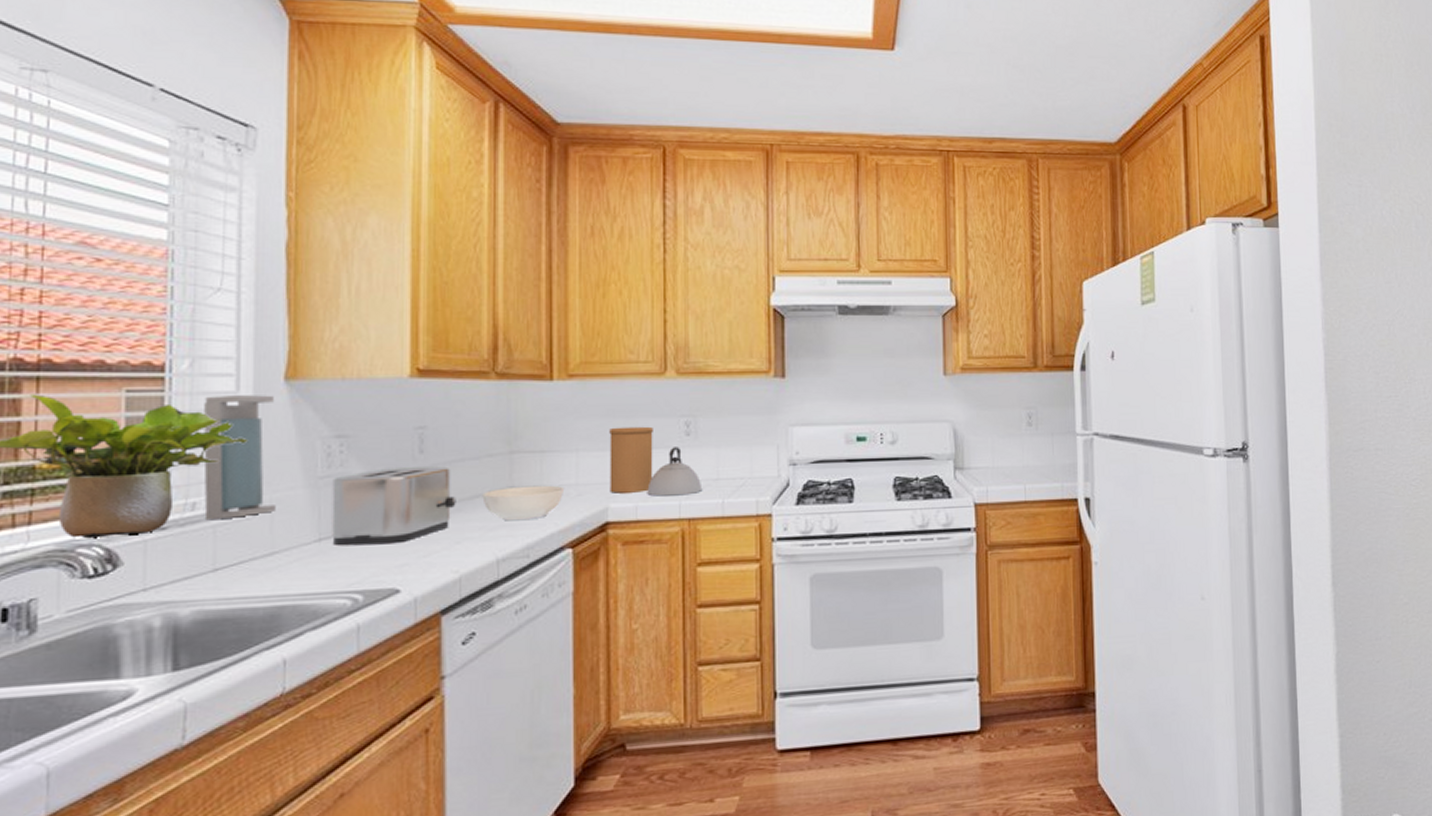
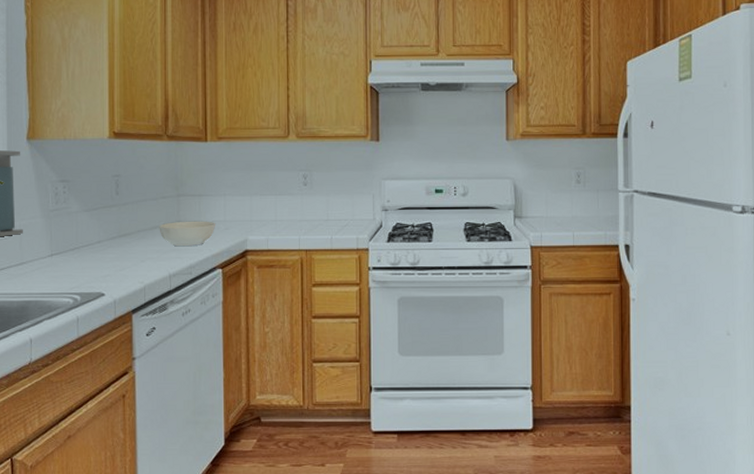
toaster: present [332,466,456,545] -> none [59,205,141,260]
canister: present [609,426,653,493] -> none [248,178,280,229]
kettle: present [647,447,703,497] -> none [275,194,316,232]

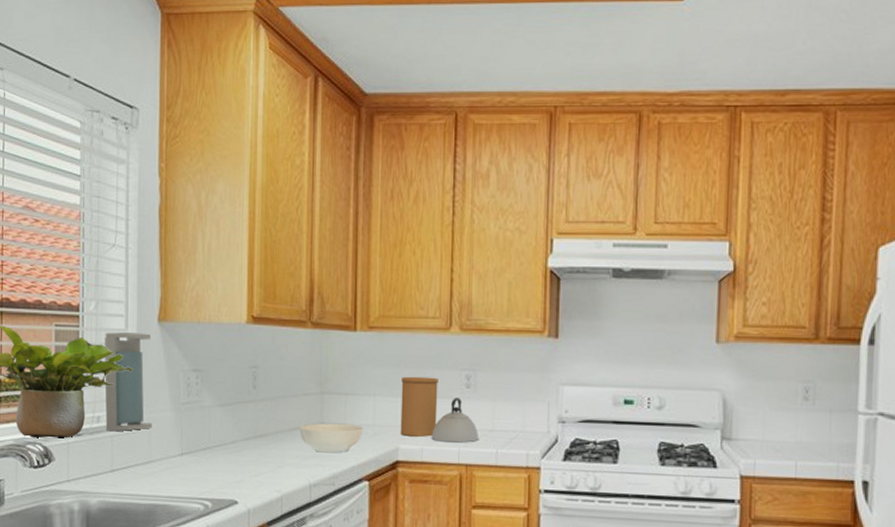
canister: none [248,178,280,229] -> present [400,376,438,437]
kettle: none [275,194,316,232] -> present [431,397,479,443]

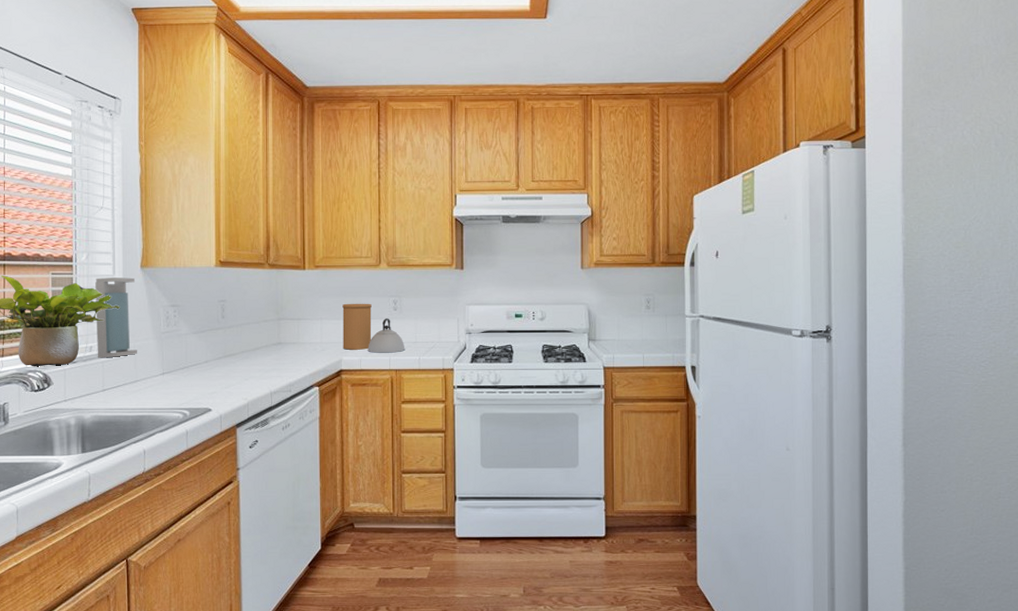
bowl: present [299,423,364,453] -> none [261,342,314,366]

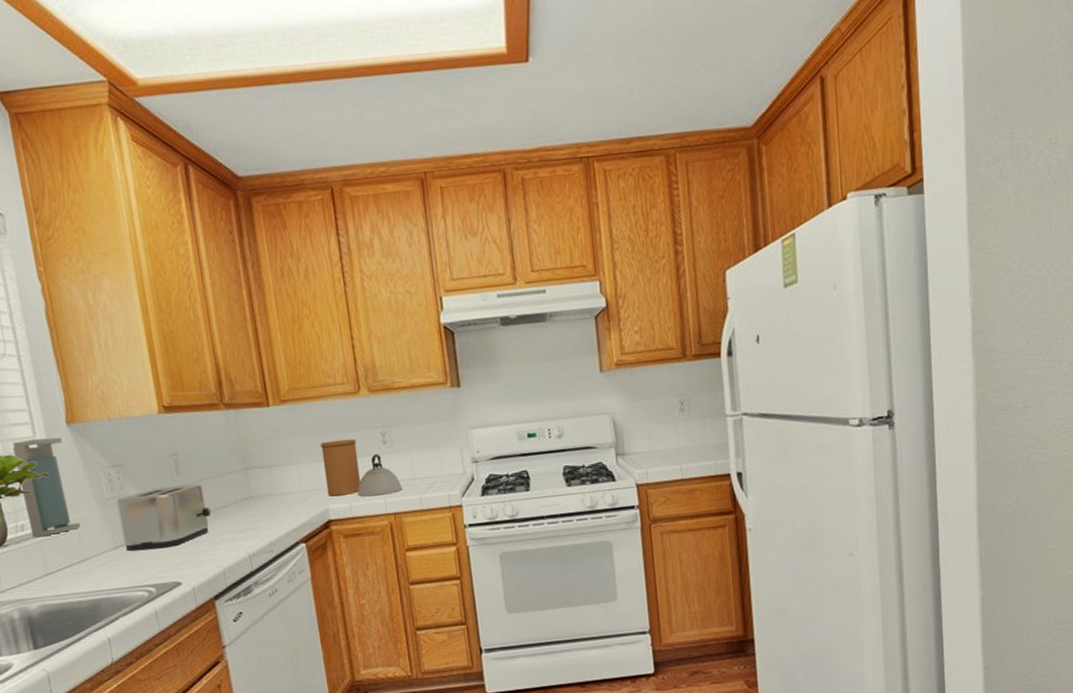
toaster: none [170,328,245,378] -> present [117,484,211,551]

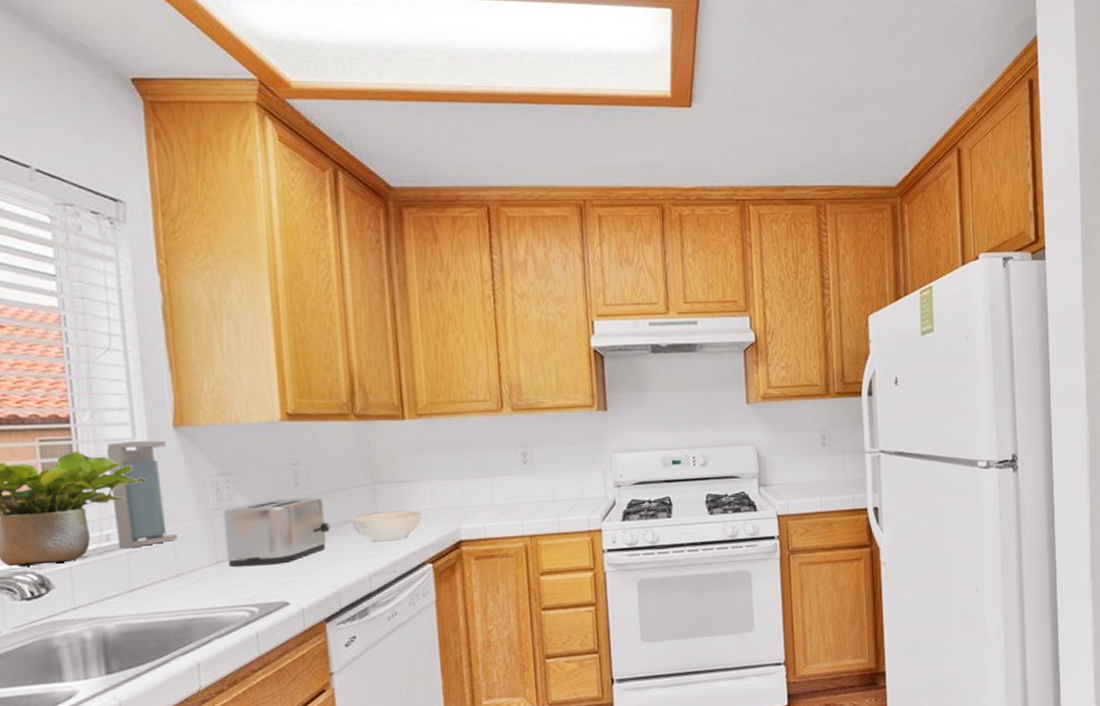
bowl: none [229,493,293,525] -> present [352,510,422,542]
canister: present [320,438,361,497] -> none [457,457,498,516]
kettle: present [357,454,403,497] -> none [493,474,541,518]

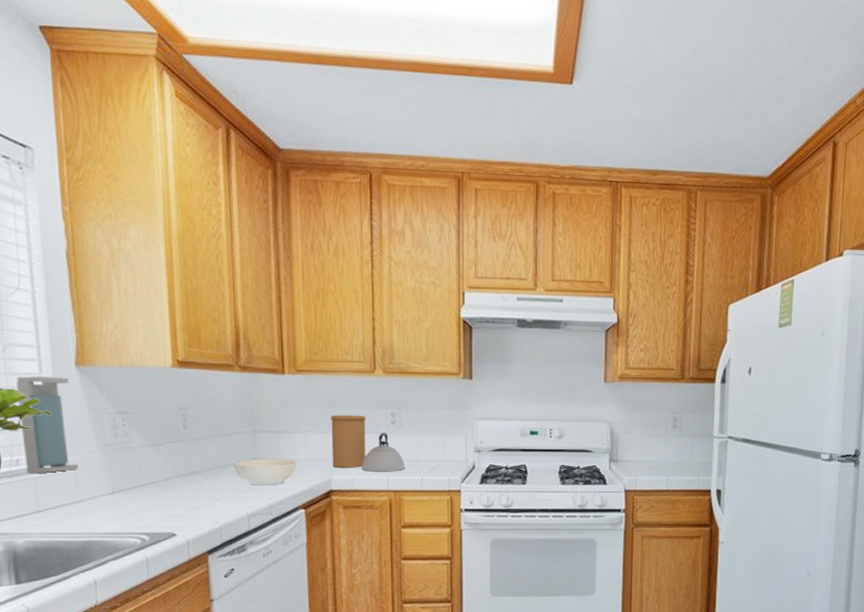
toaster: present [223,497,330,567] -> none [119,440,214,499]
canister: none [457,457,498,516] -> present [331,414,366,468]
kettle: none [493,474,541,518] -> present [361,433,406,472]

